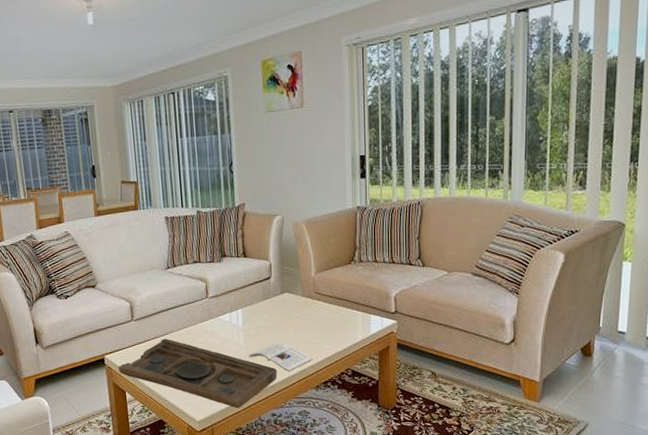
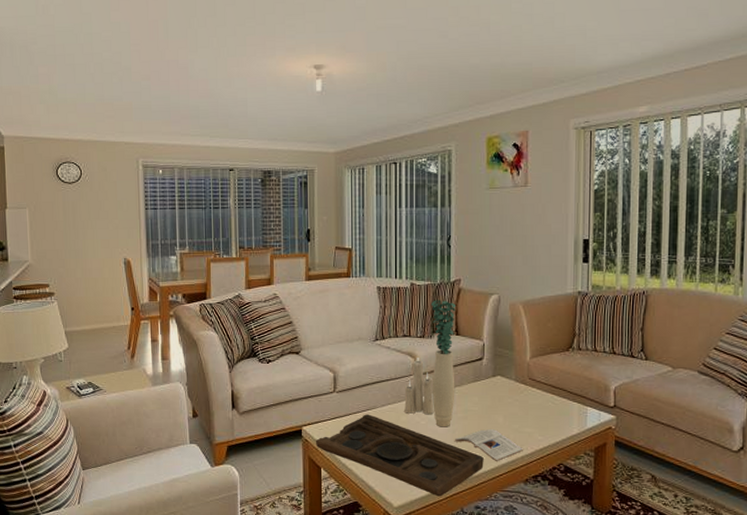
candle: none [198,282,228,335] -> present [404,358,434,415]
vase: none [218,220,247,345] -> present [432,295,456,427]

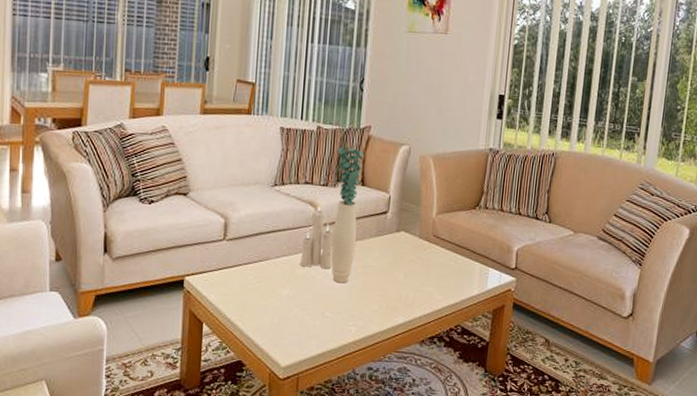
decorative tray: present [315,414,484,497] -> none [198,265,381,357]
magazine: present [454,428,524,461] -> none [351,286,423,321]

